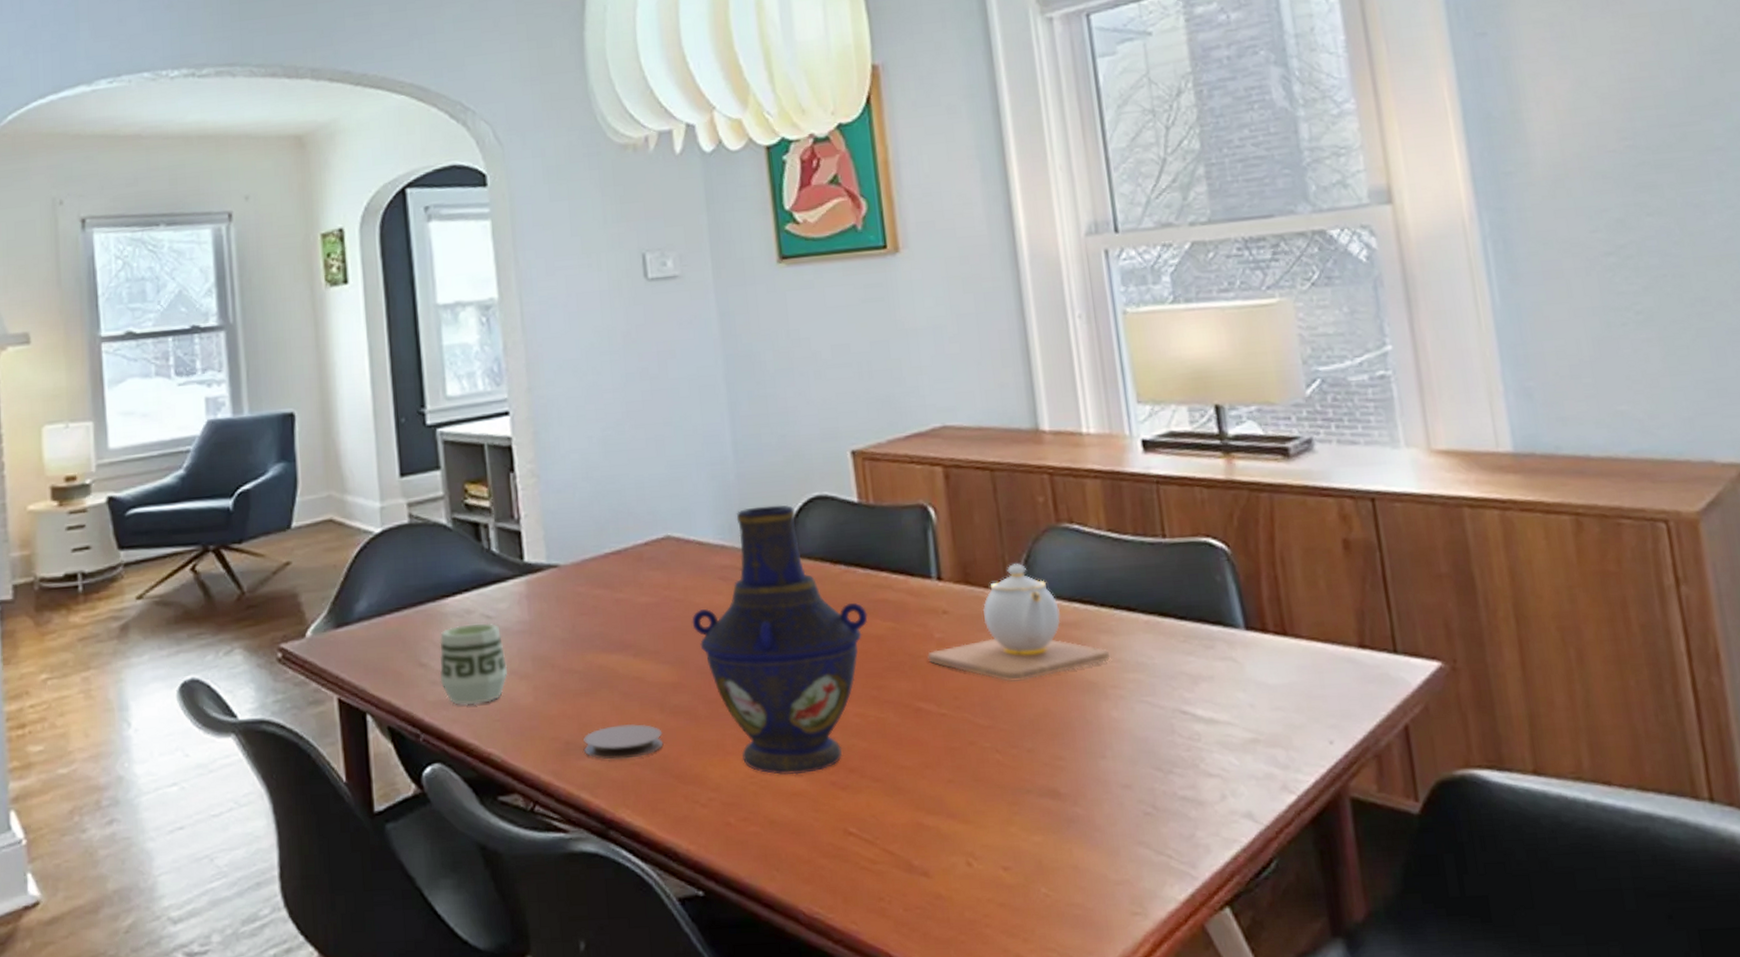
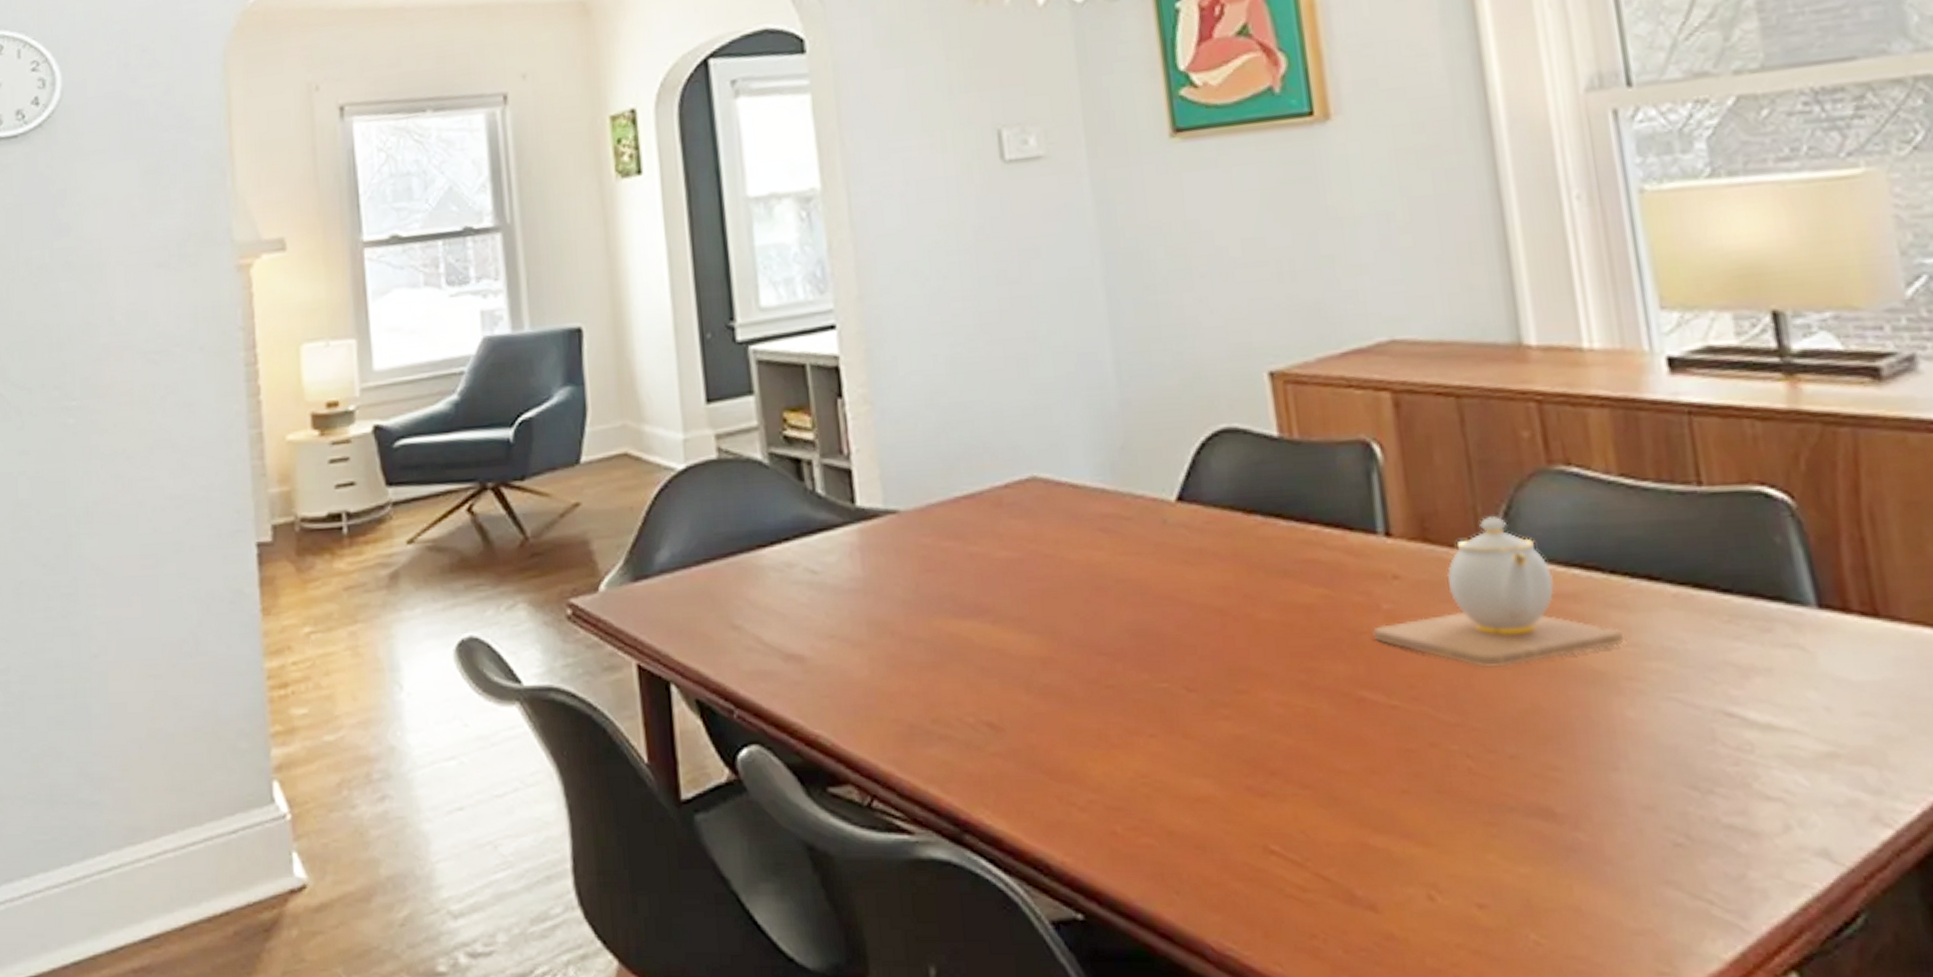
cup: present [439,623,509,706] -> none [755,579,839,677]
coaster: present [583,724,664,760] -> none [931,706,1031,748]
vase: present [692,505,868,775] -> none [1065,439,1293,776]

